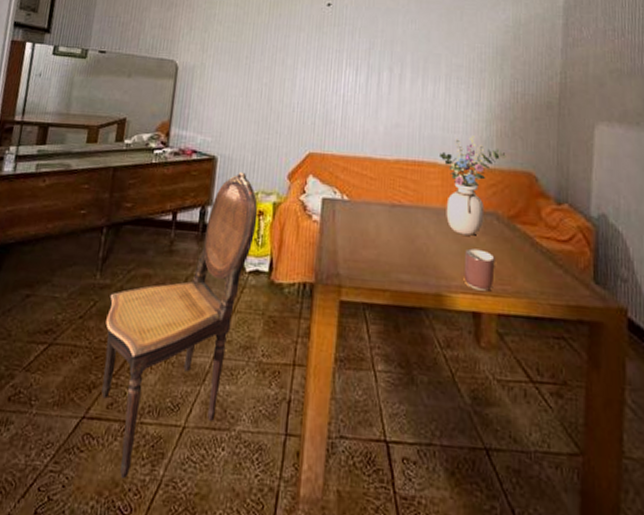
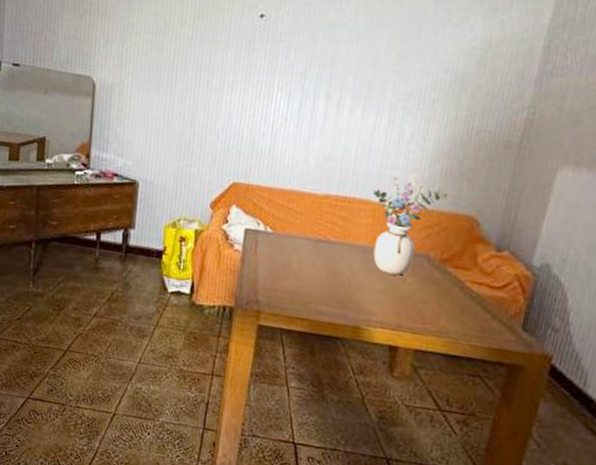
dining chair: present [101,172,258,480] -> none [41,198,180,447]
mug: present [463,248,495,291] -> none [384,287,420,328]

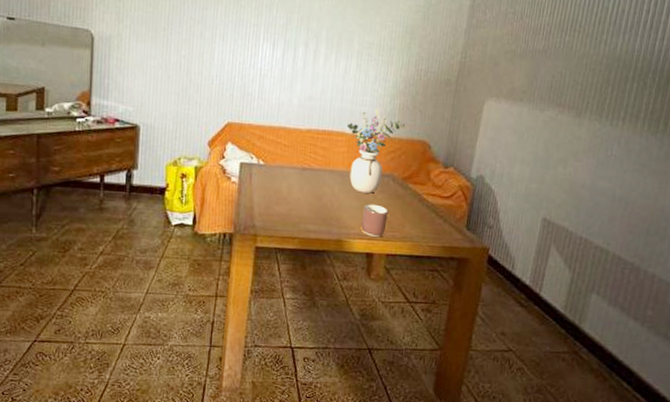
mug: none [384,287,420,328] -> present [361,204,389,237]

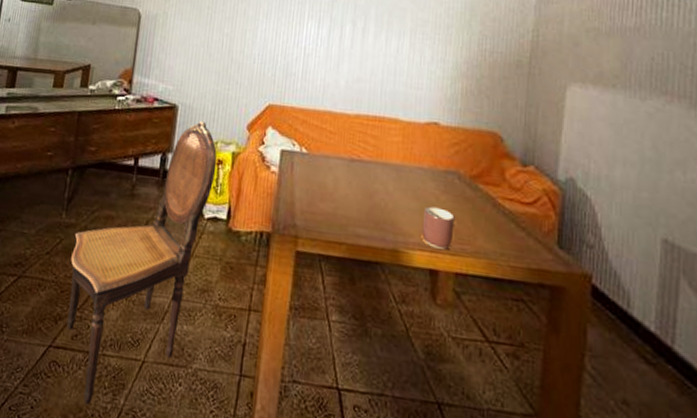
dining chair: none [46,139,181,383] -> present [67,121,217,406]
bouquet: present [346,108,406,194] -> none [400,92,471,194]

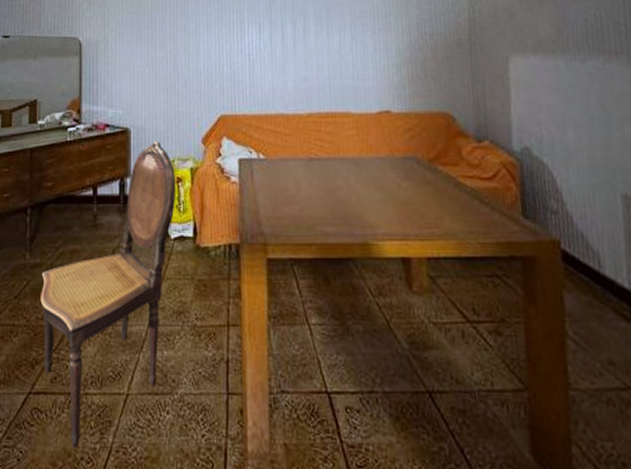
mug: present [421,206,455,250] -> none [387,195,421,236]

